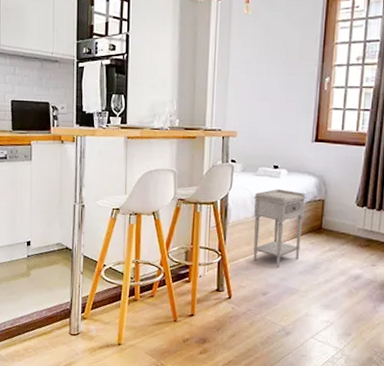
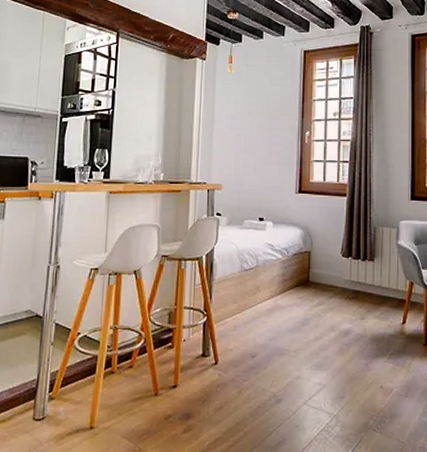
nightstand: present [253,188,307,268] -> none [240,241,293,326]

